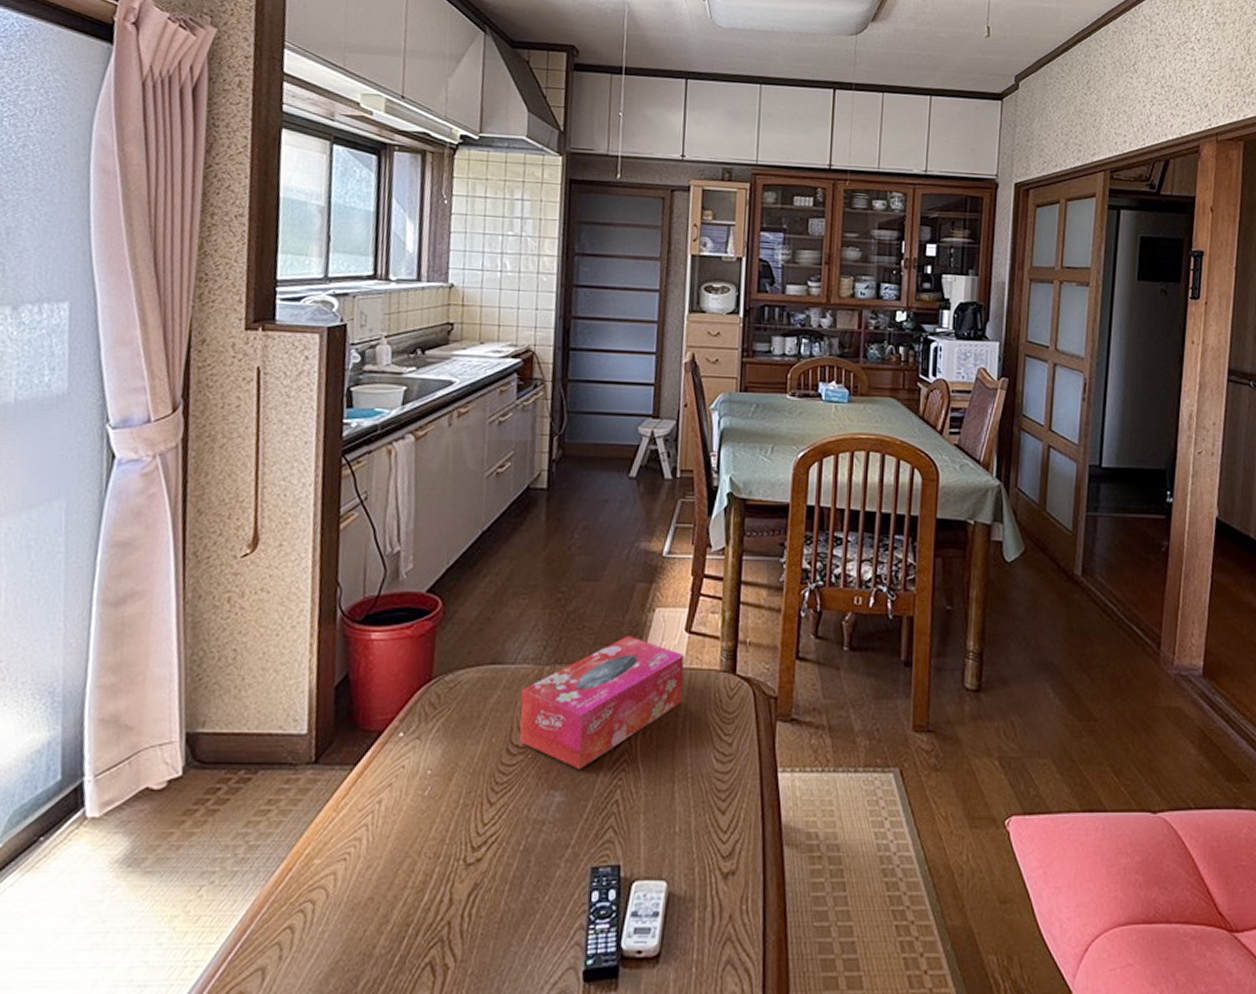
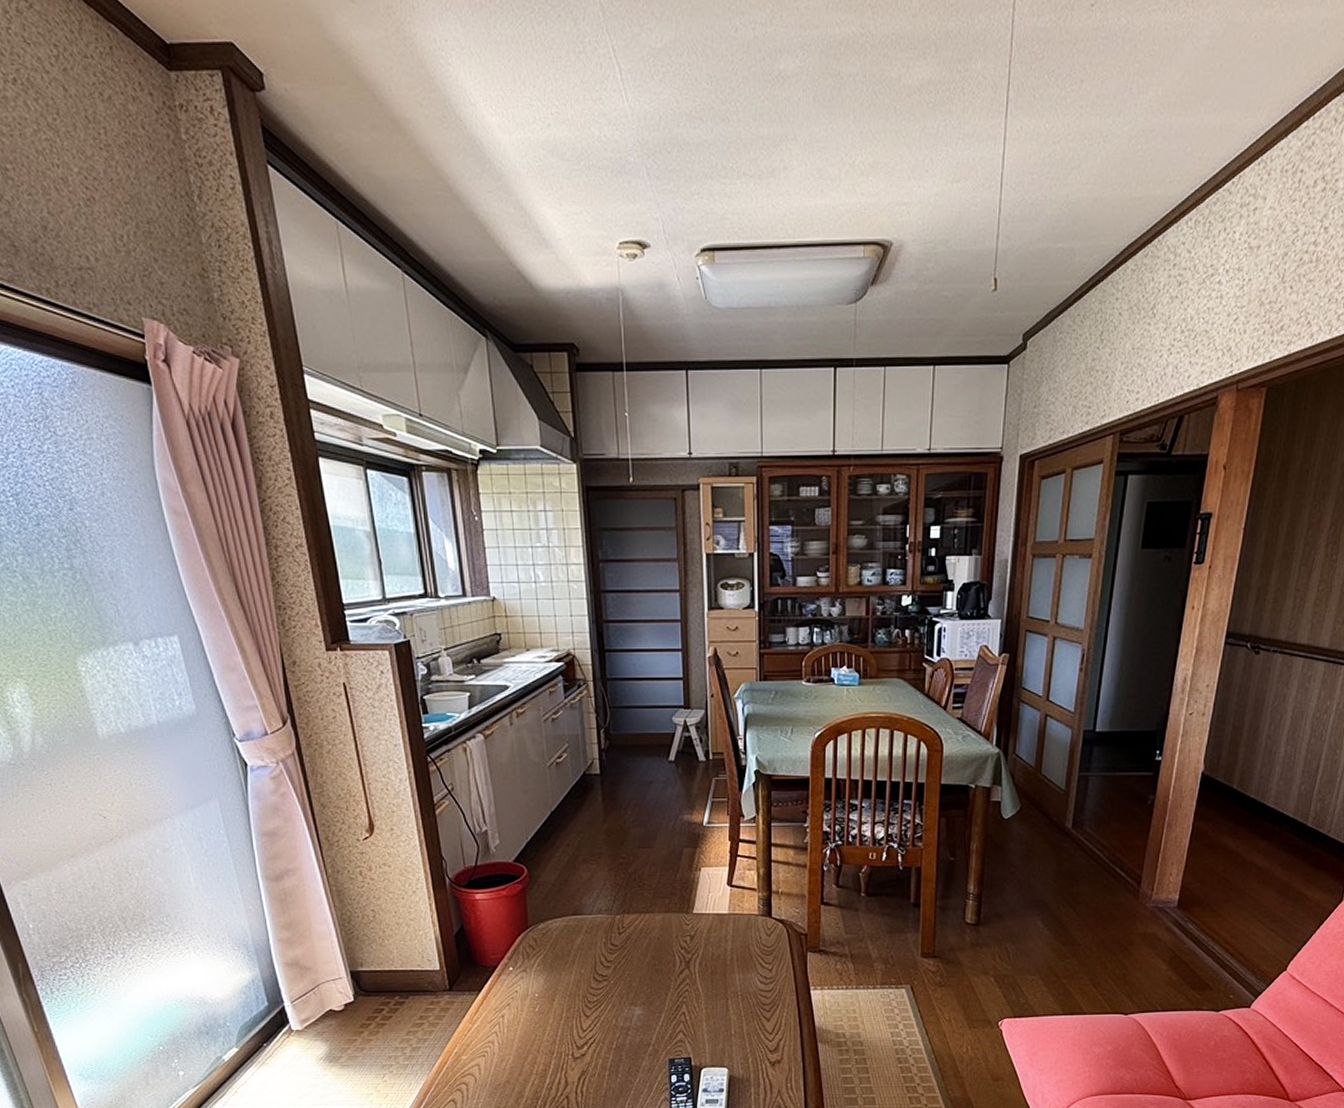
tissue box: present [519,636,684,770] -> none [600,890,729,991]

